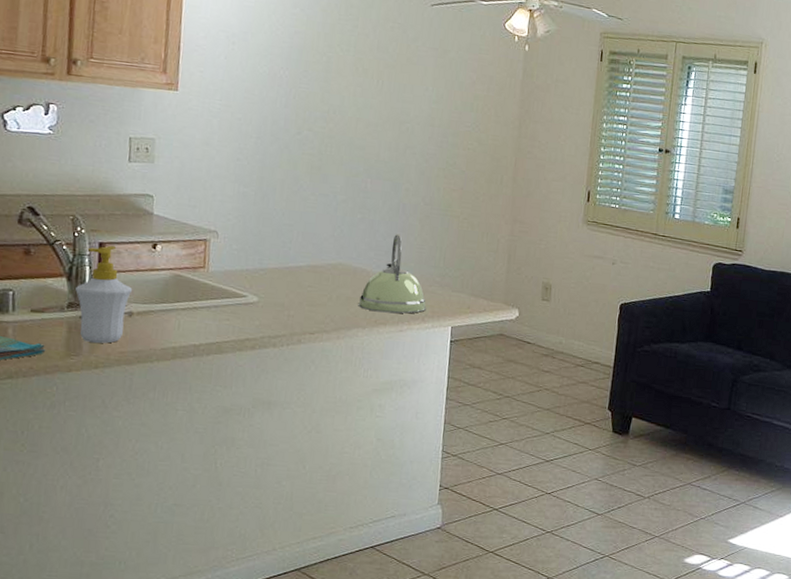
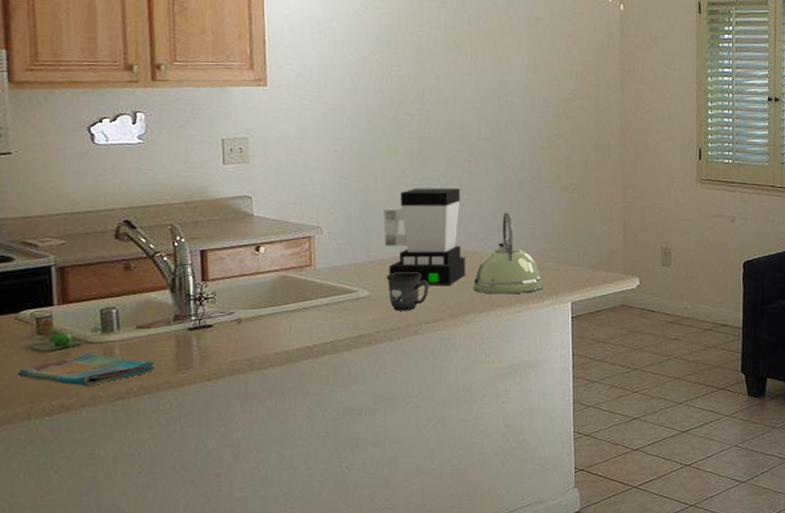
soap bottle: present [75,245,132,344] -> none [180,252,238,355]
mug: none [276,282,316,320] -> present [386,272,429,311]
coffee maker: none [277,202,355,299] -> present [384,188,466,285]

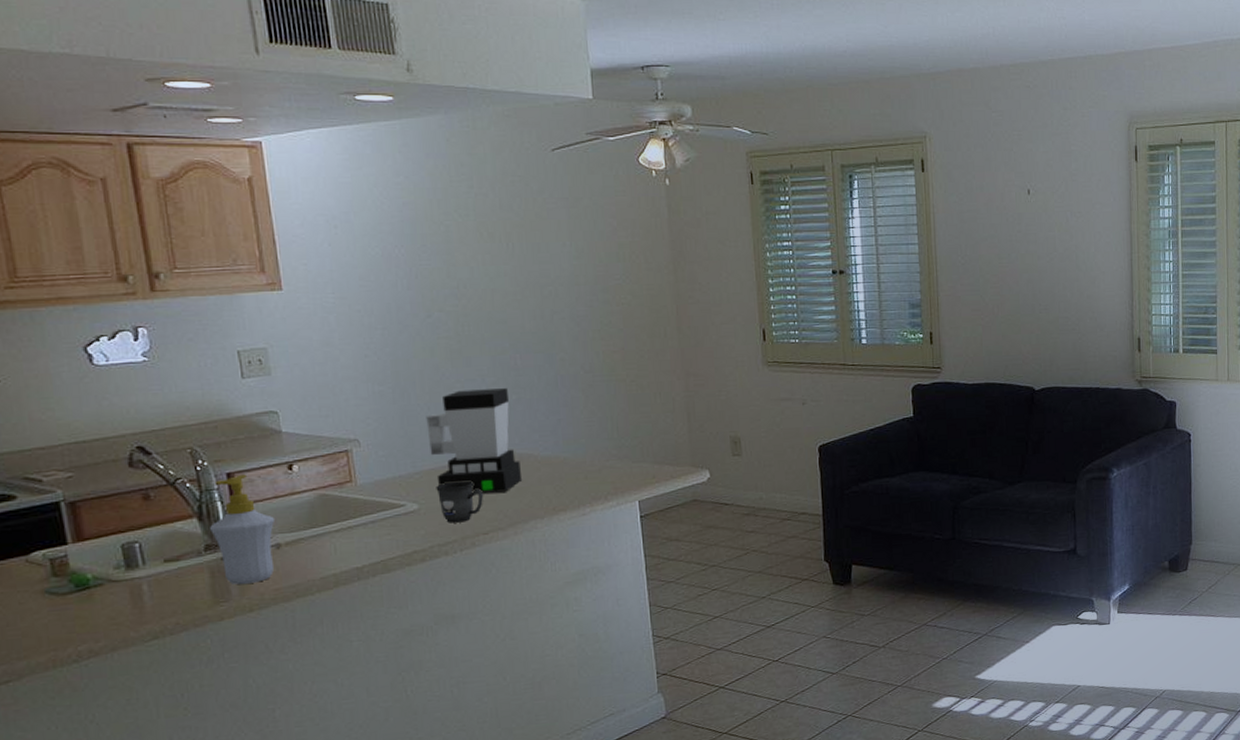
dish towel: present [17,353,156,387] -> none [35,592,191,629]
soap bottle: none [180,252,238,355] -> present [210,474,274,585]
kettle: present [473,211,544,294] -> none [531,409,608,499]

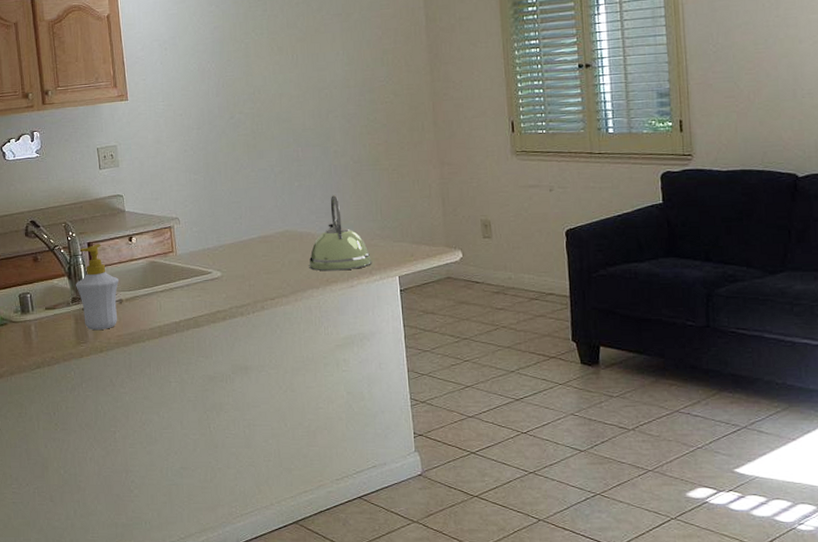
coffee maker: present [426,388,523,494] -> none [228,176,302,265]
mug: present [436,480,483,523] -> none [235,254,271,289]
kettle: none [531,409,608,499] -> present [309,194,373,271]

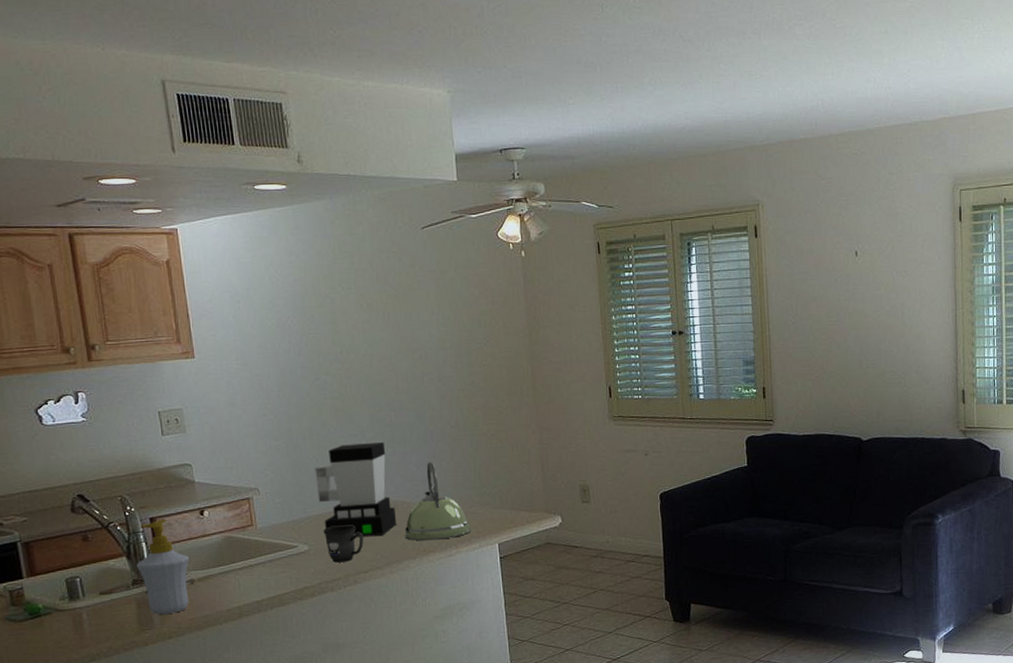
coffee maker: none [228,176,302,265] -> present [315,442,397,536]
mug: none [235,254,271,289] -> present [323,525,364,563]

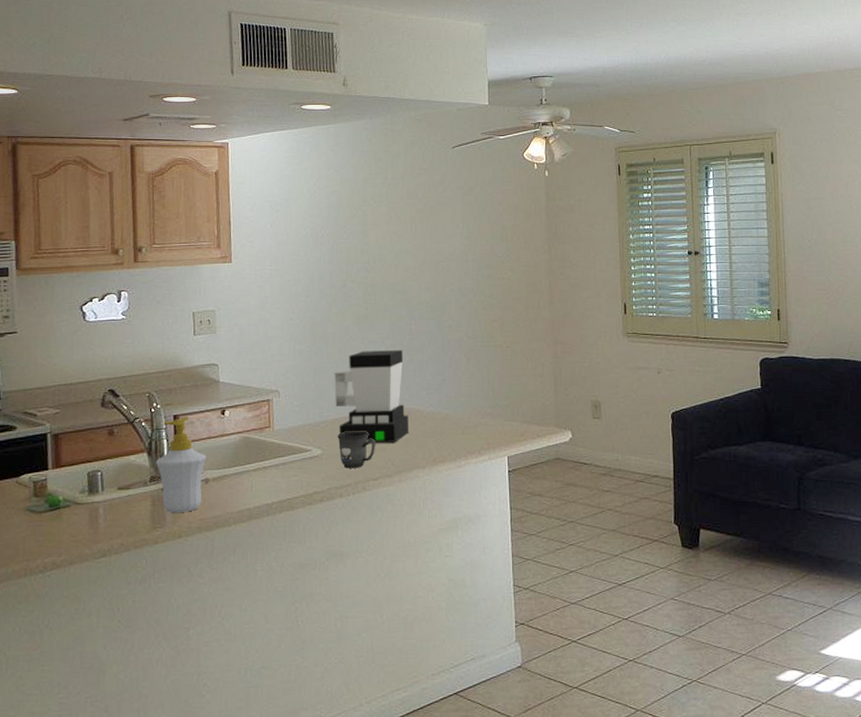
kettle: present [404,461,471,541] -> none [416,370,482,451]

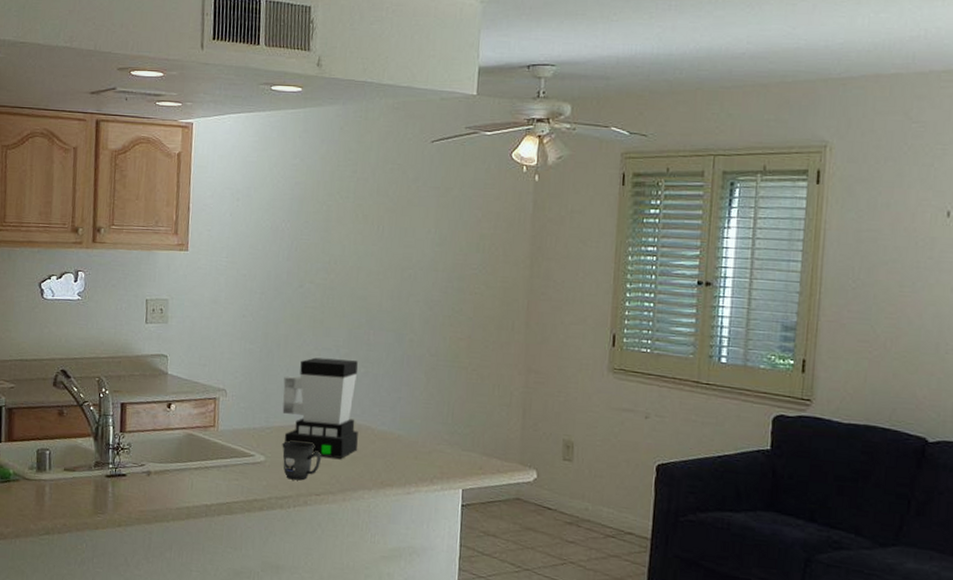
soap bottle: present [156,417,206,514] -> none [101,405,150,502]

